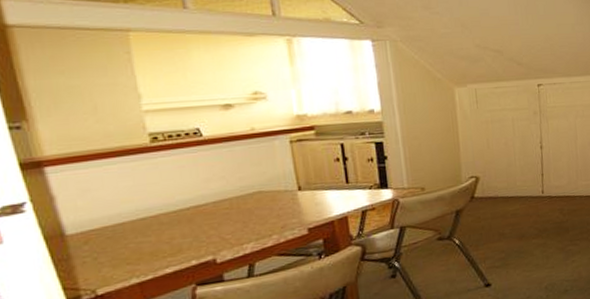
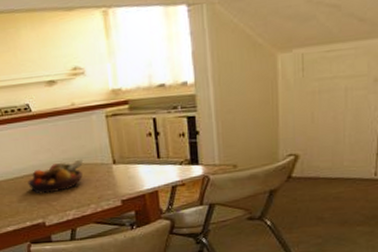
fruit bowl: none [195,186,263,228] -> present [28,159,83,194]

